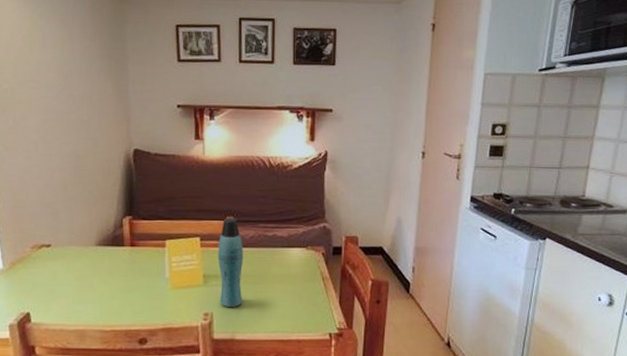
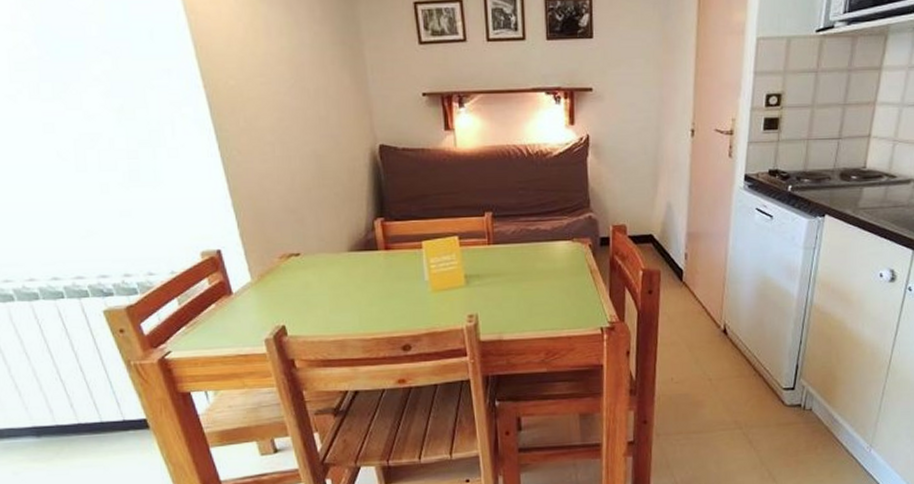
bottle: present [218,217,243,307] -> none [478,212,508,307]

